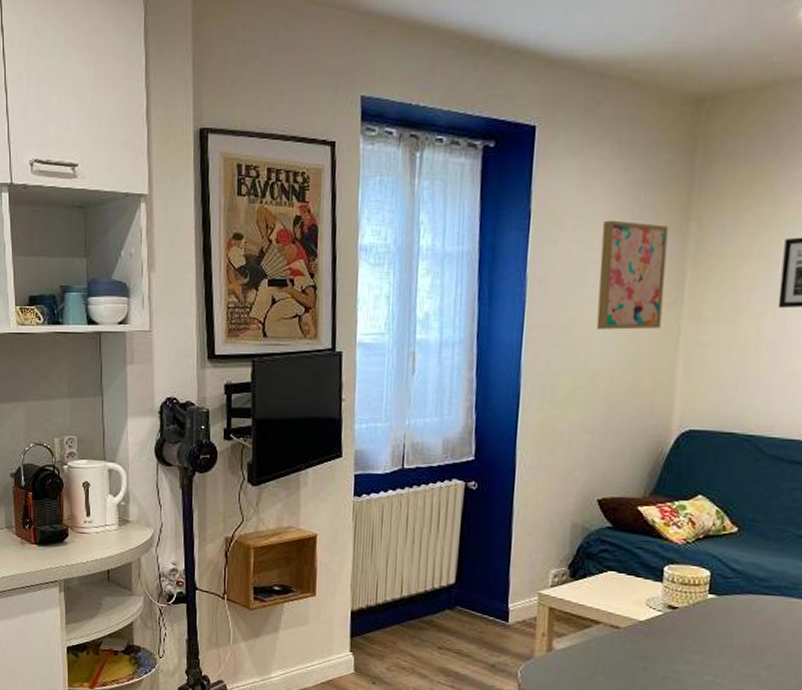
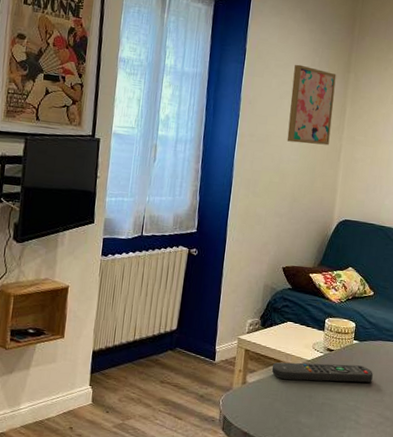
remote control: none [587,623,740,651] -> present [271,362,373,383]

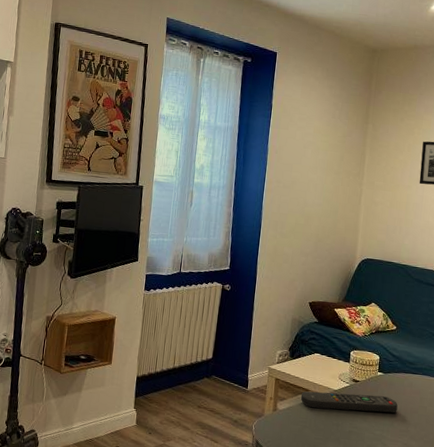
wall art: present [286,64,337,146] -> none [310,117,356,190]

